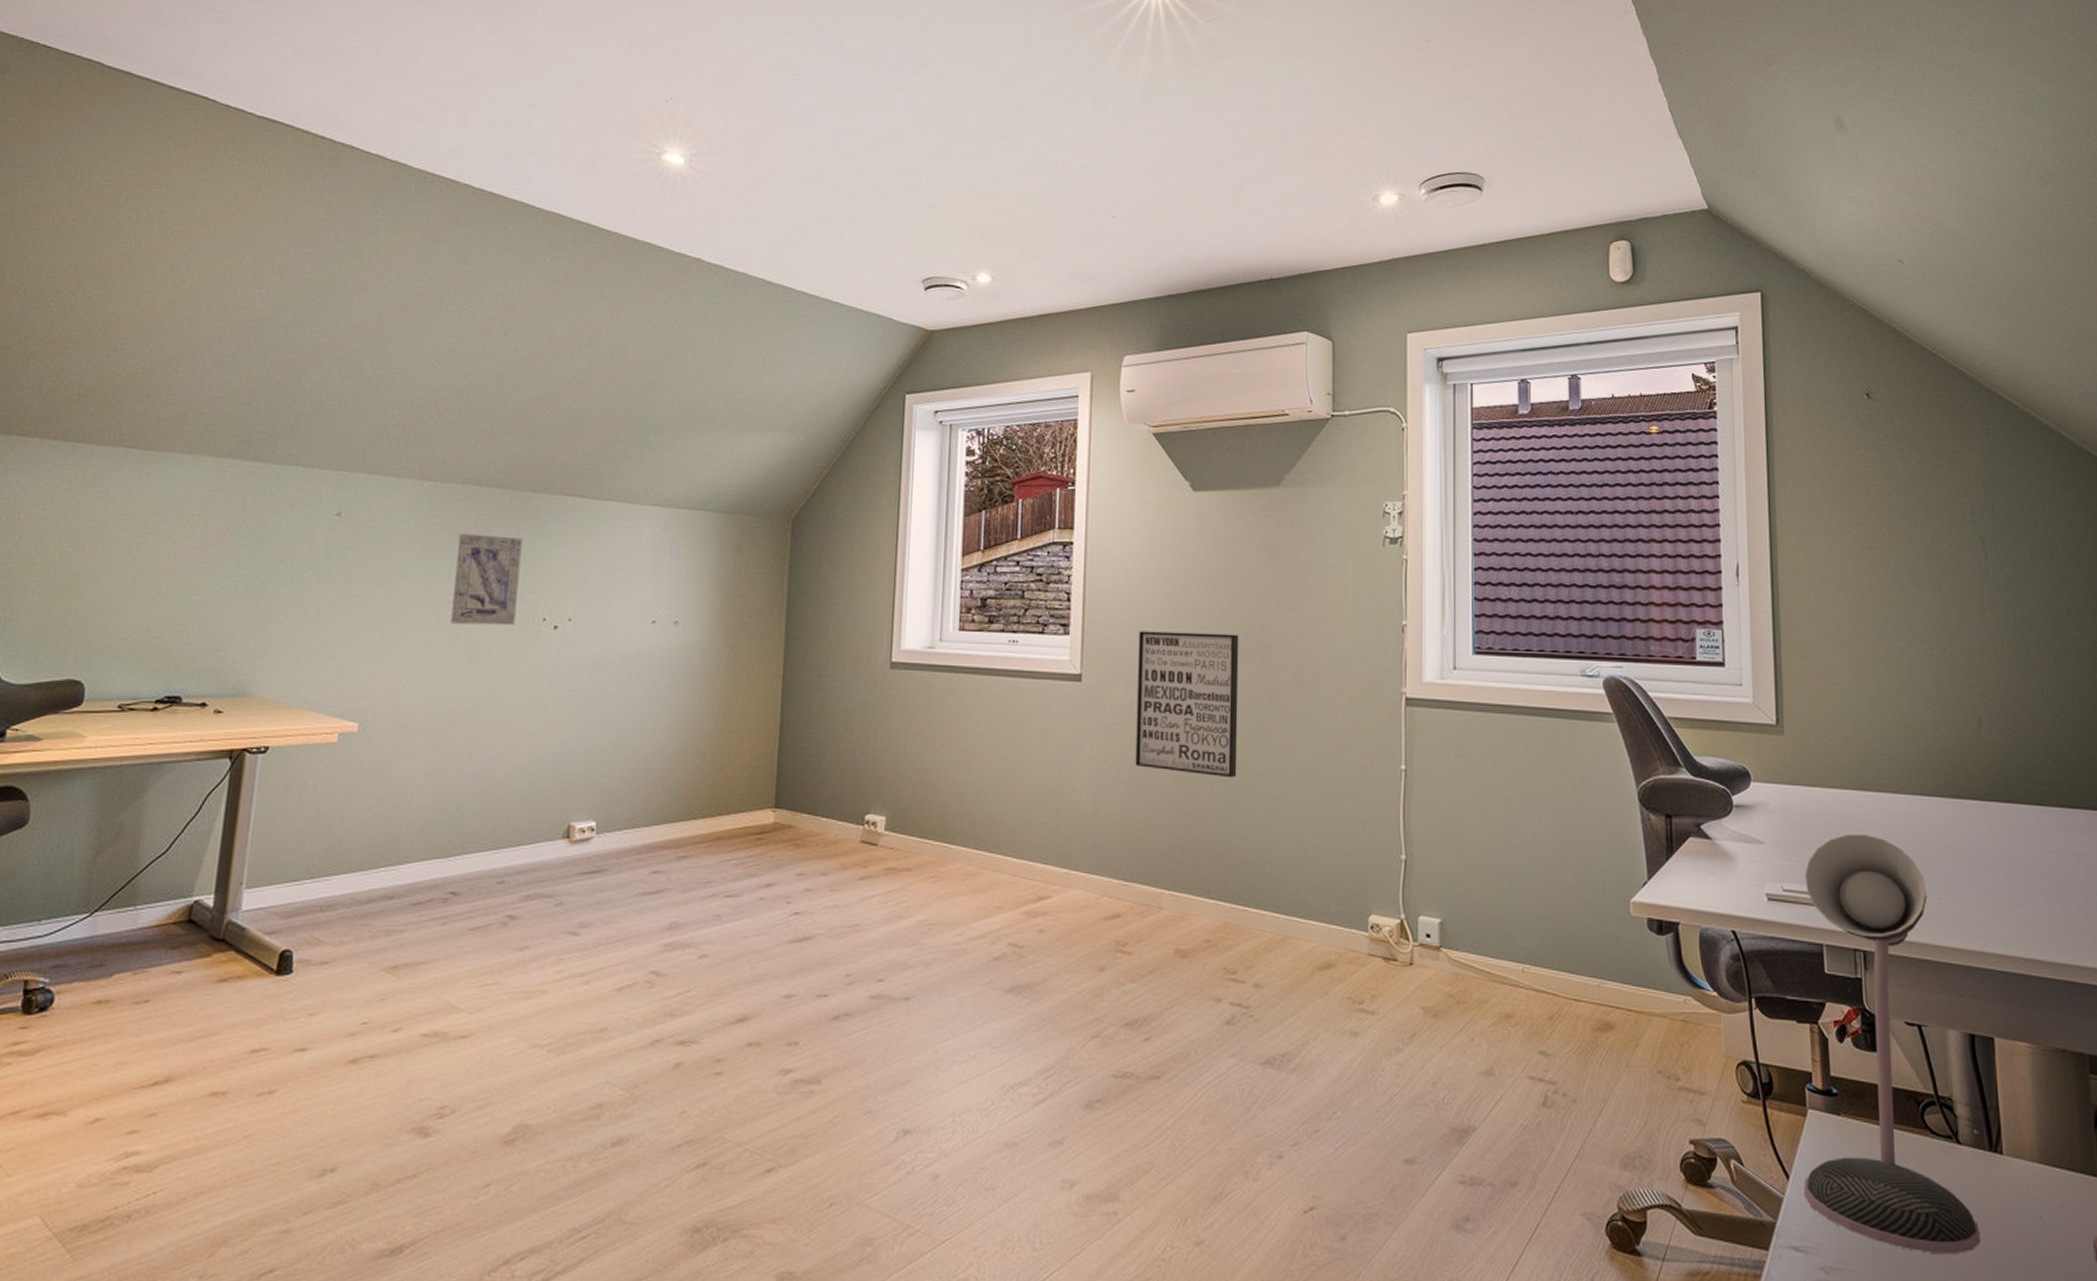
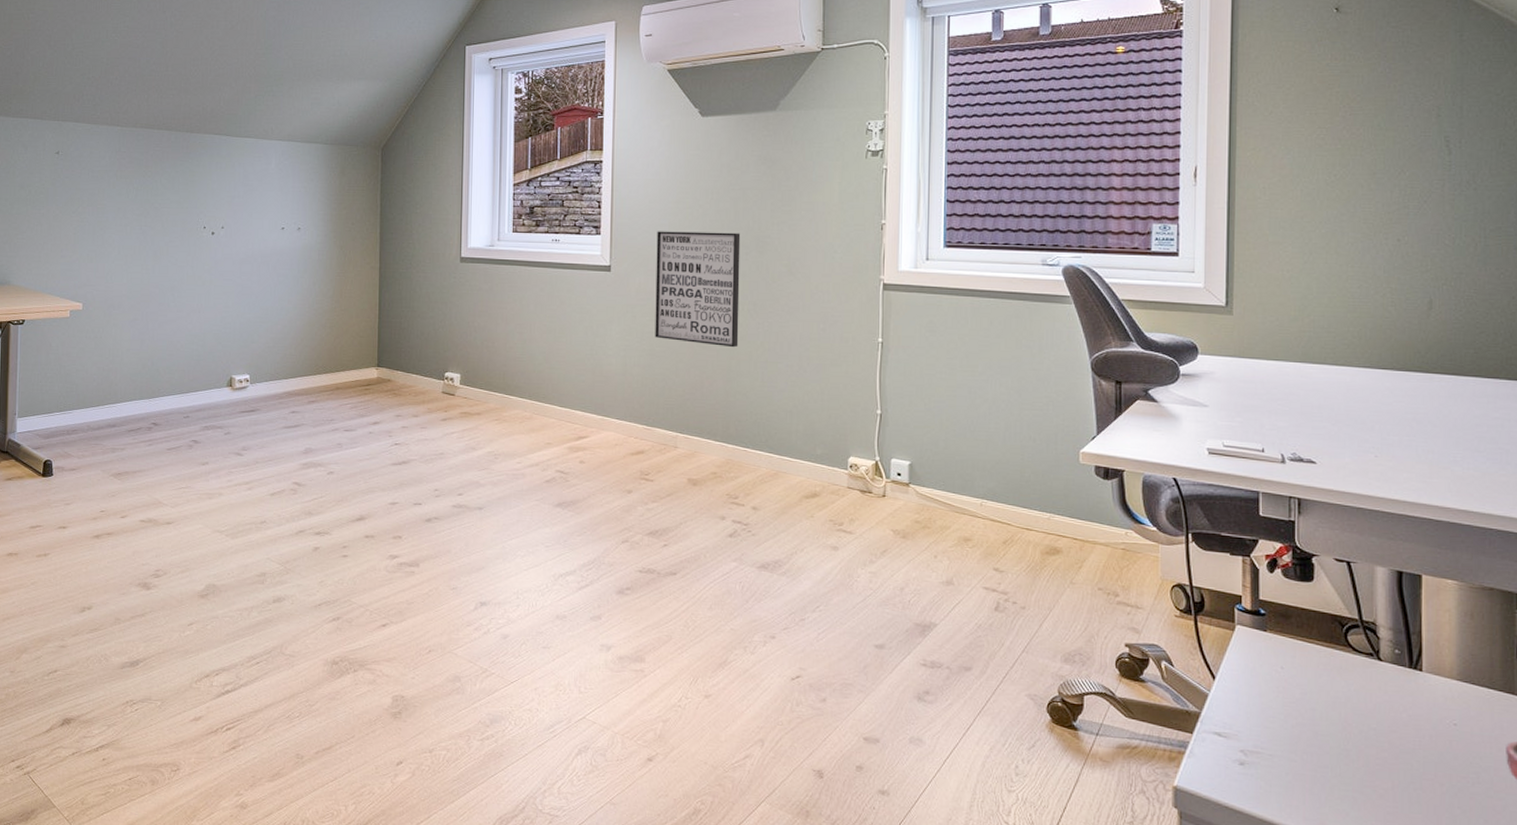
wall art: present [451,533,523,626] -> none [140,164,186,232]
desk lamp: present [1804,833,1980,1253] -> none [1229,399,1394,748]

